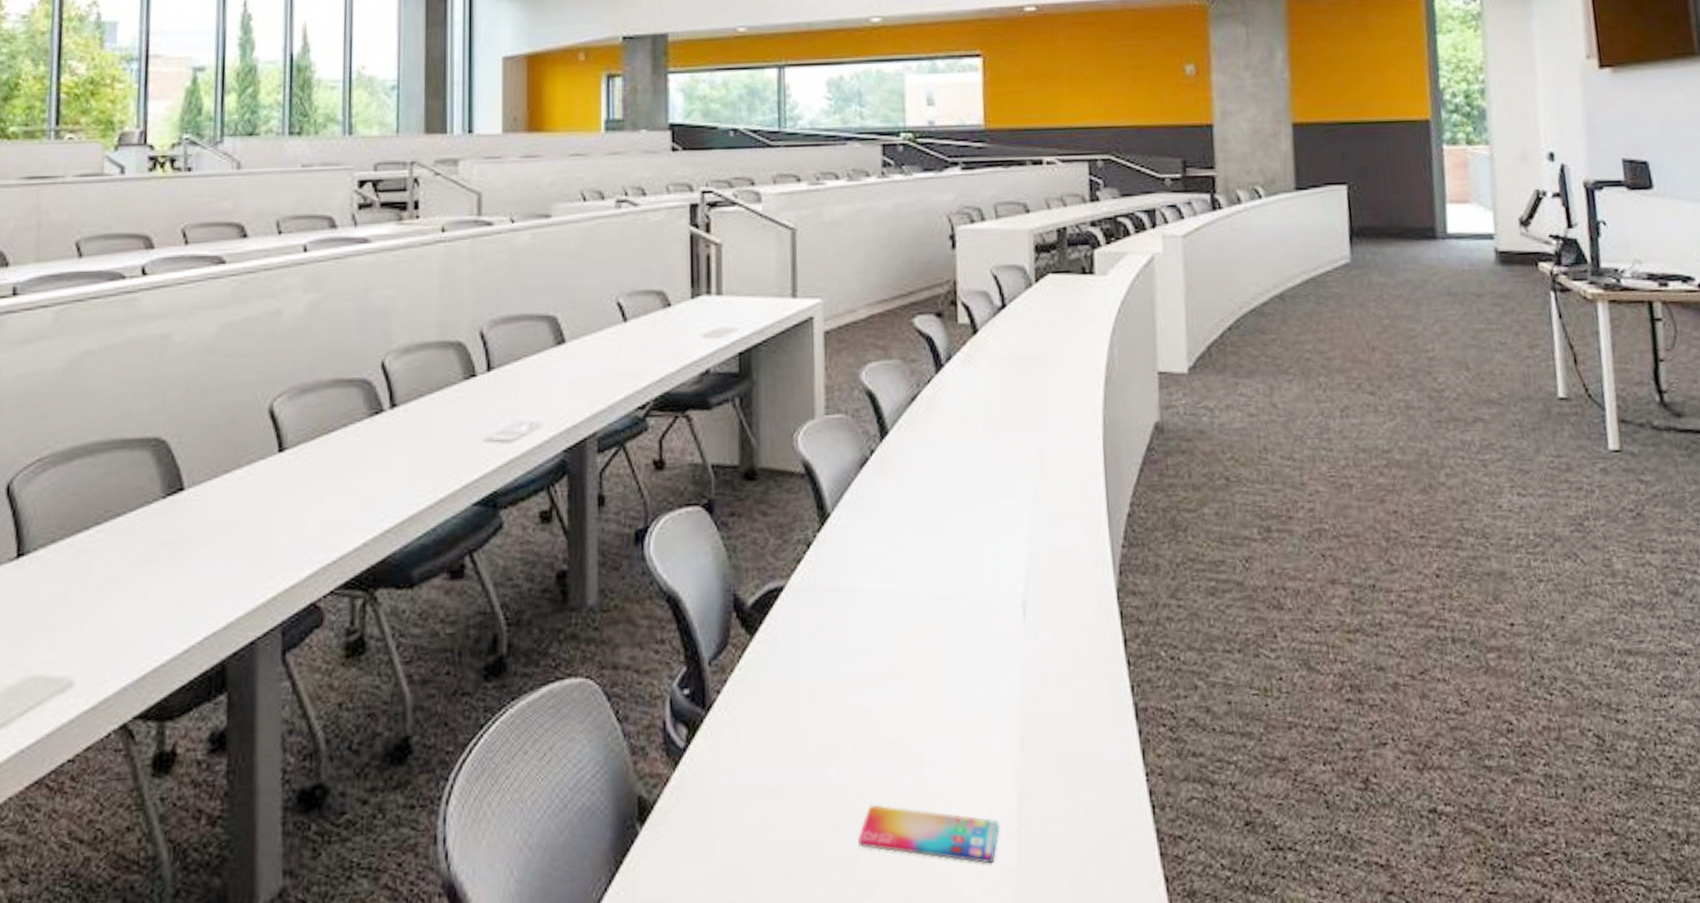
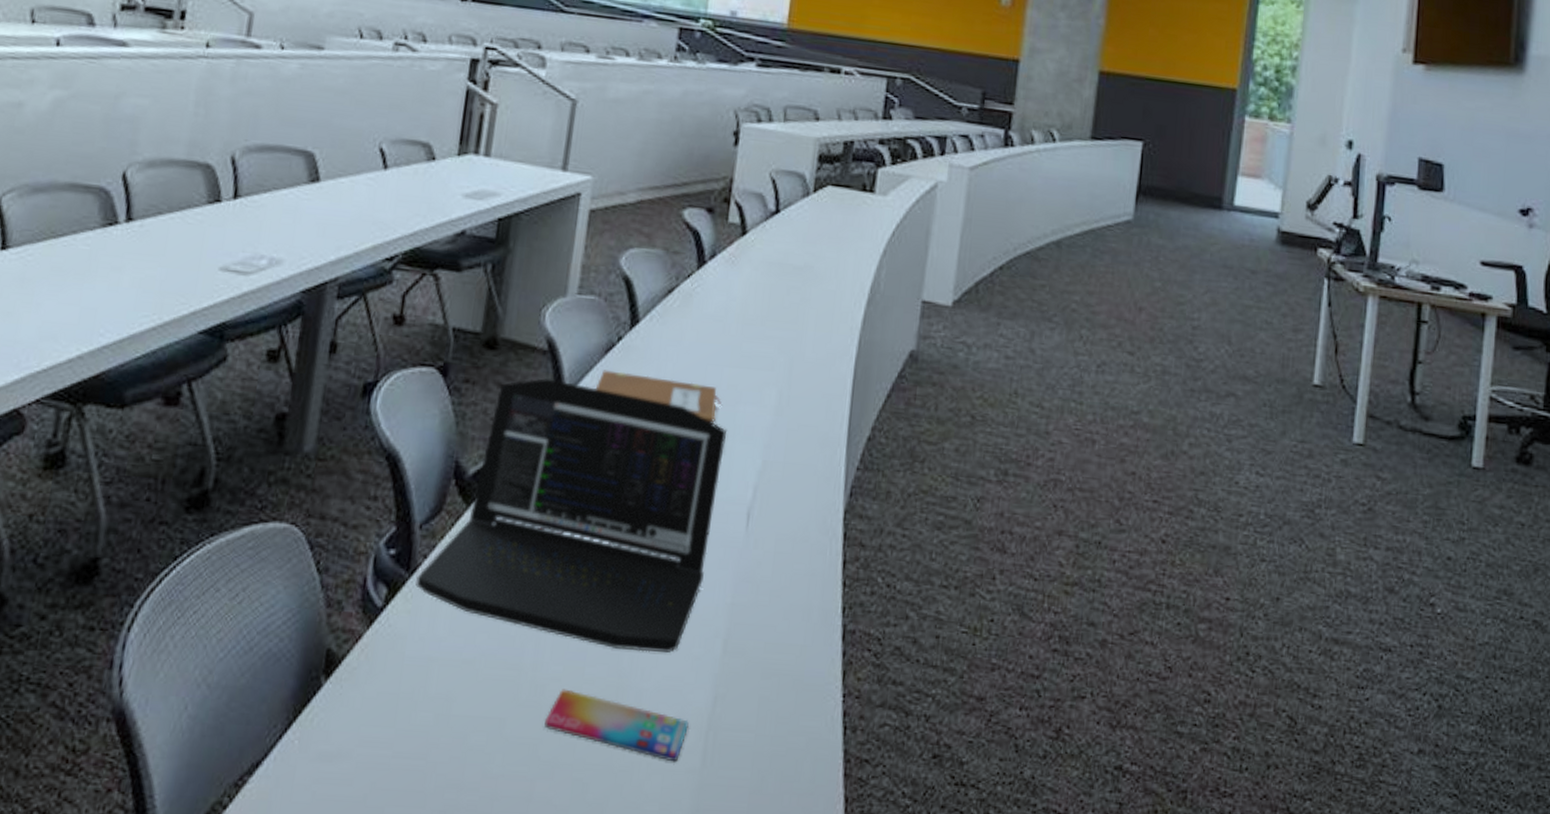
laptop: none [713,500,990,758] -> present [416,377,726,652]
notebook: none [857,483,980,522] -> present [596,370,721,423]

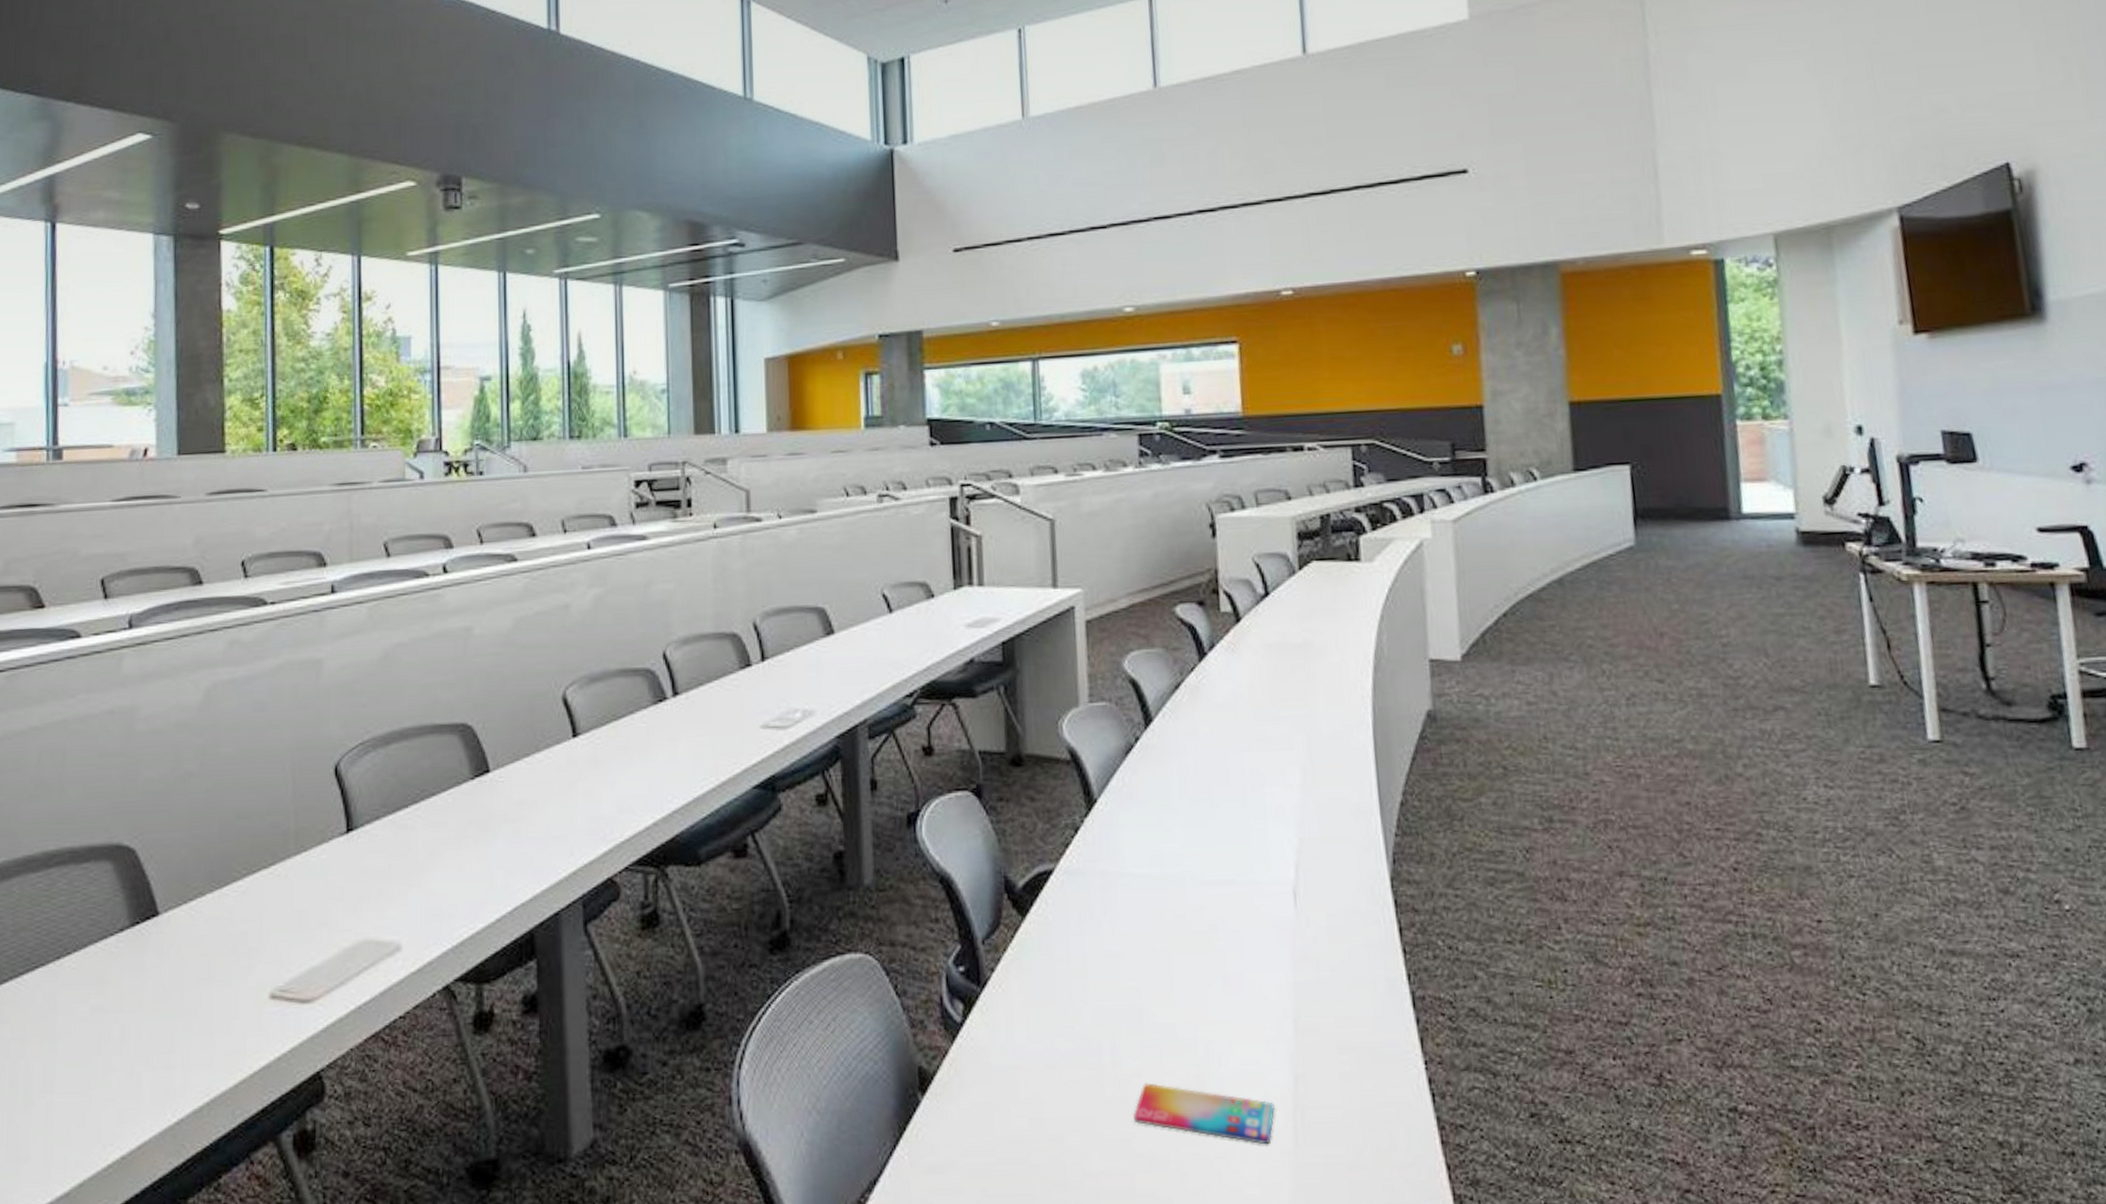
laptop: present [416,377,726,652] -> none [988,785,1262,1040]
notebook: present [596,370,721,423] -> none [1123,770,1247,809]

